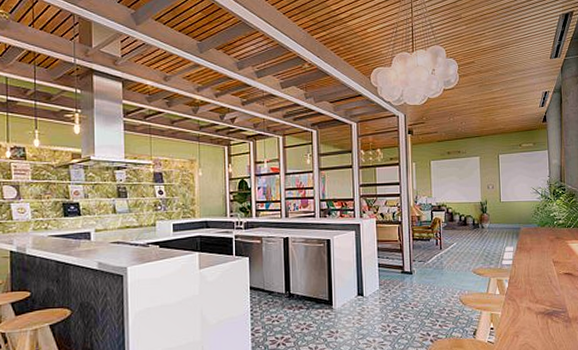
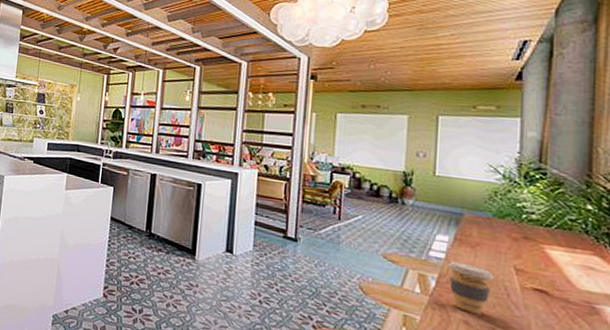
coffee cup: none [514,264,542,301] -> present [447,261,495,315]

